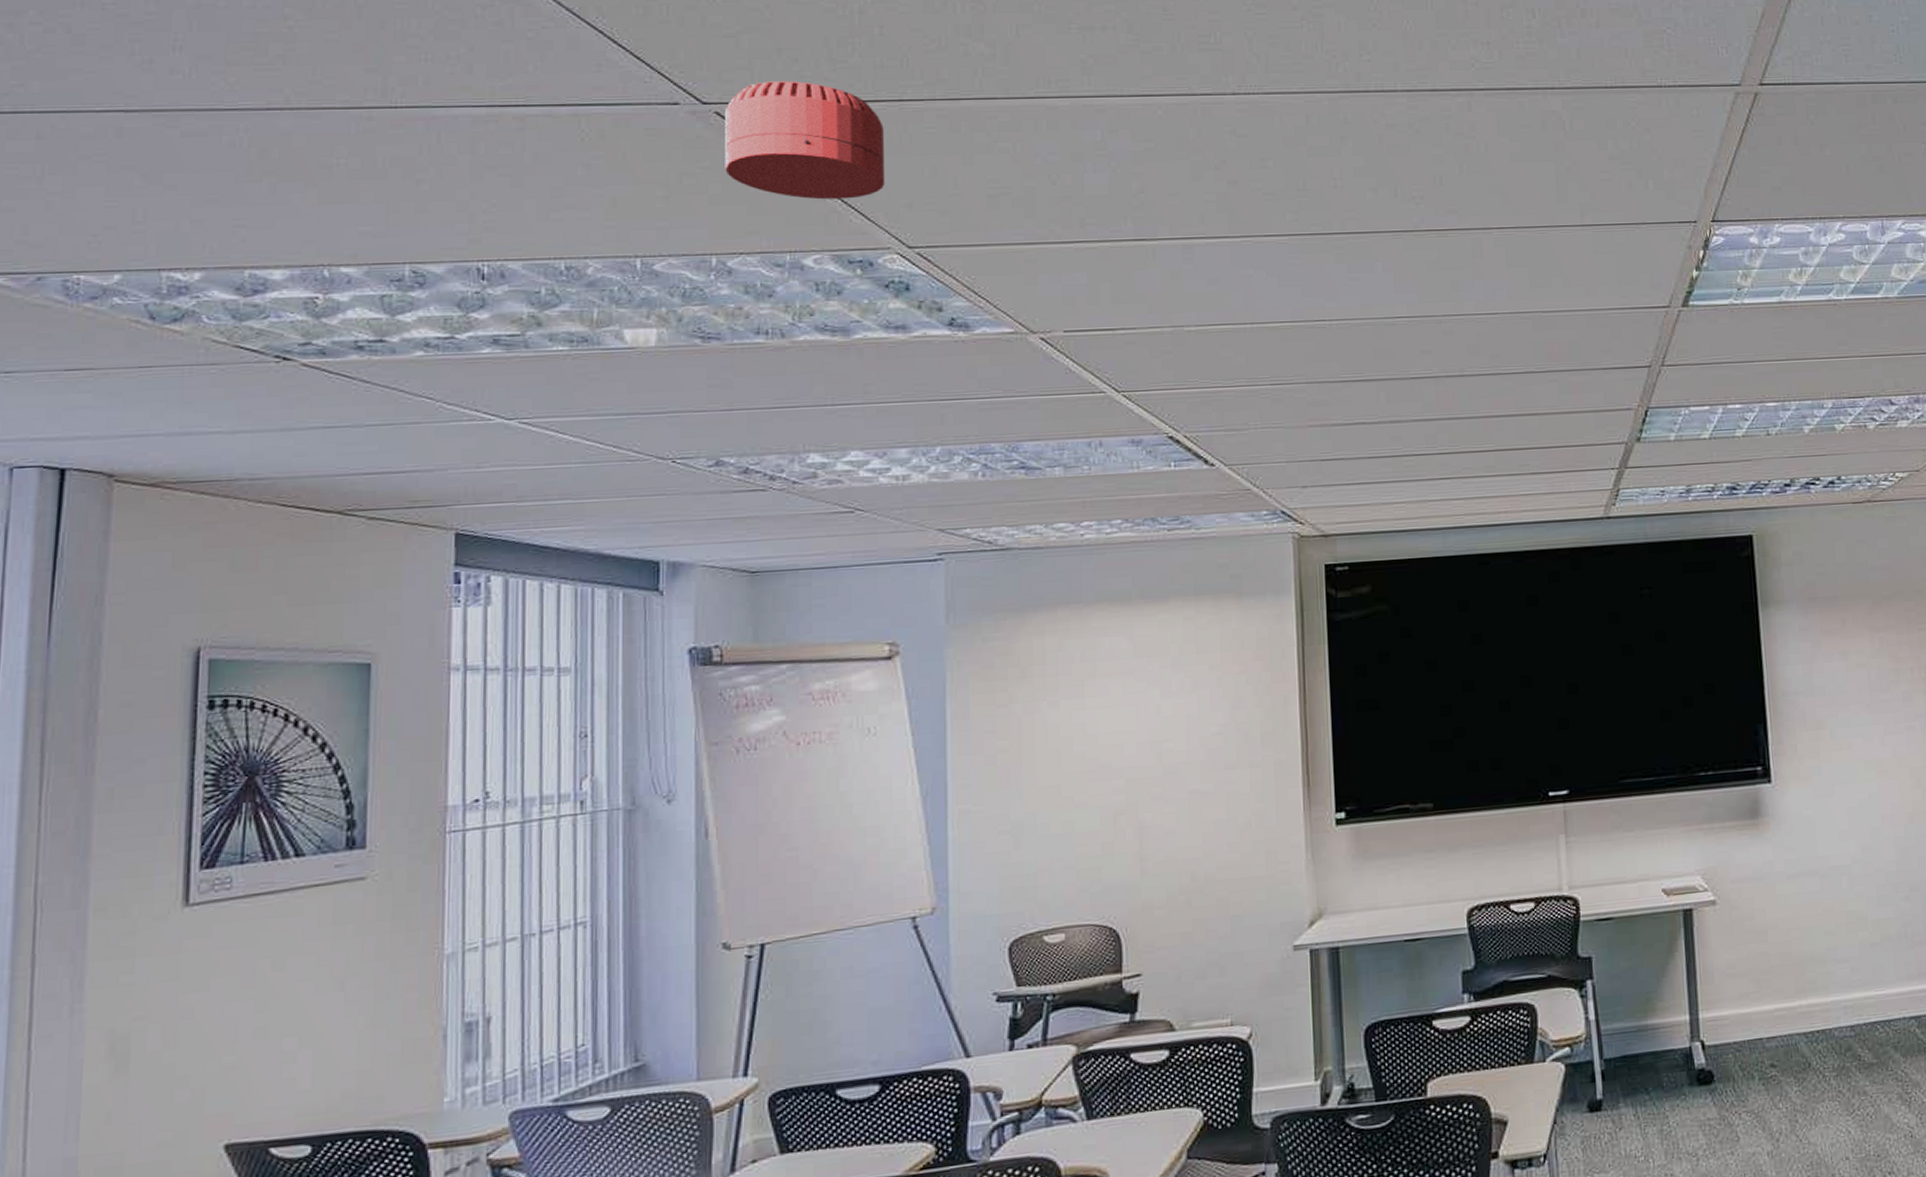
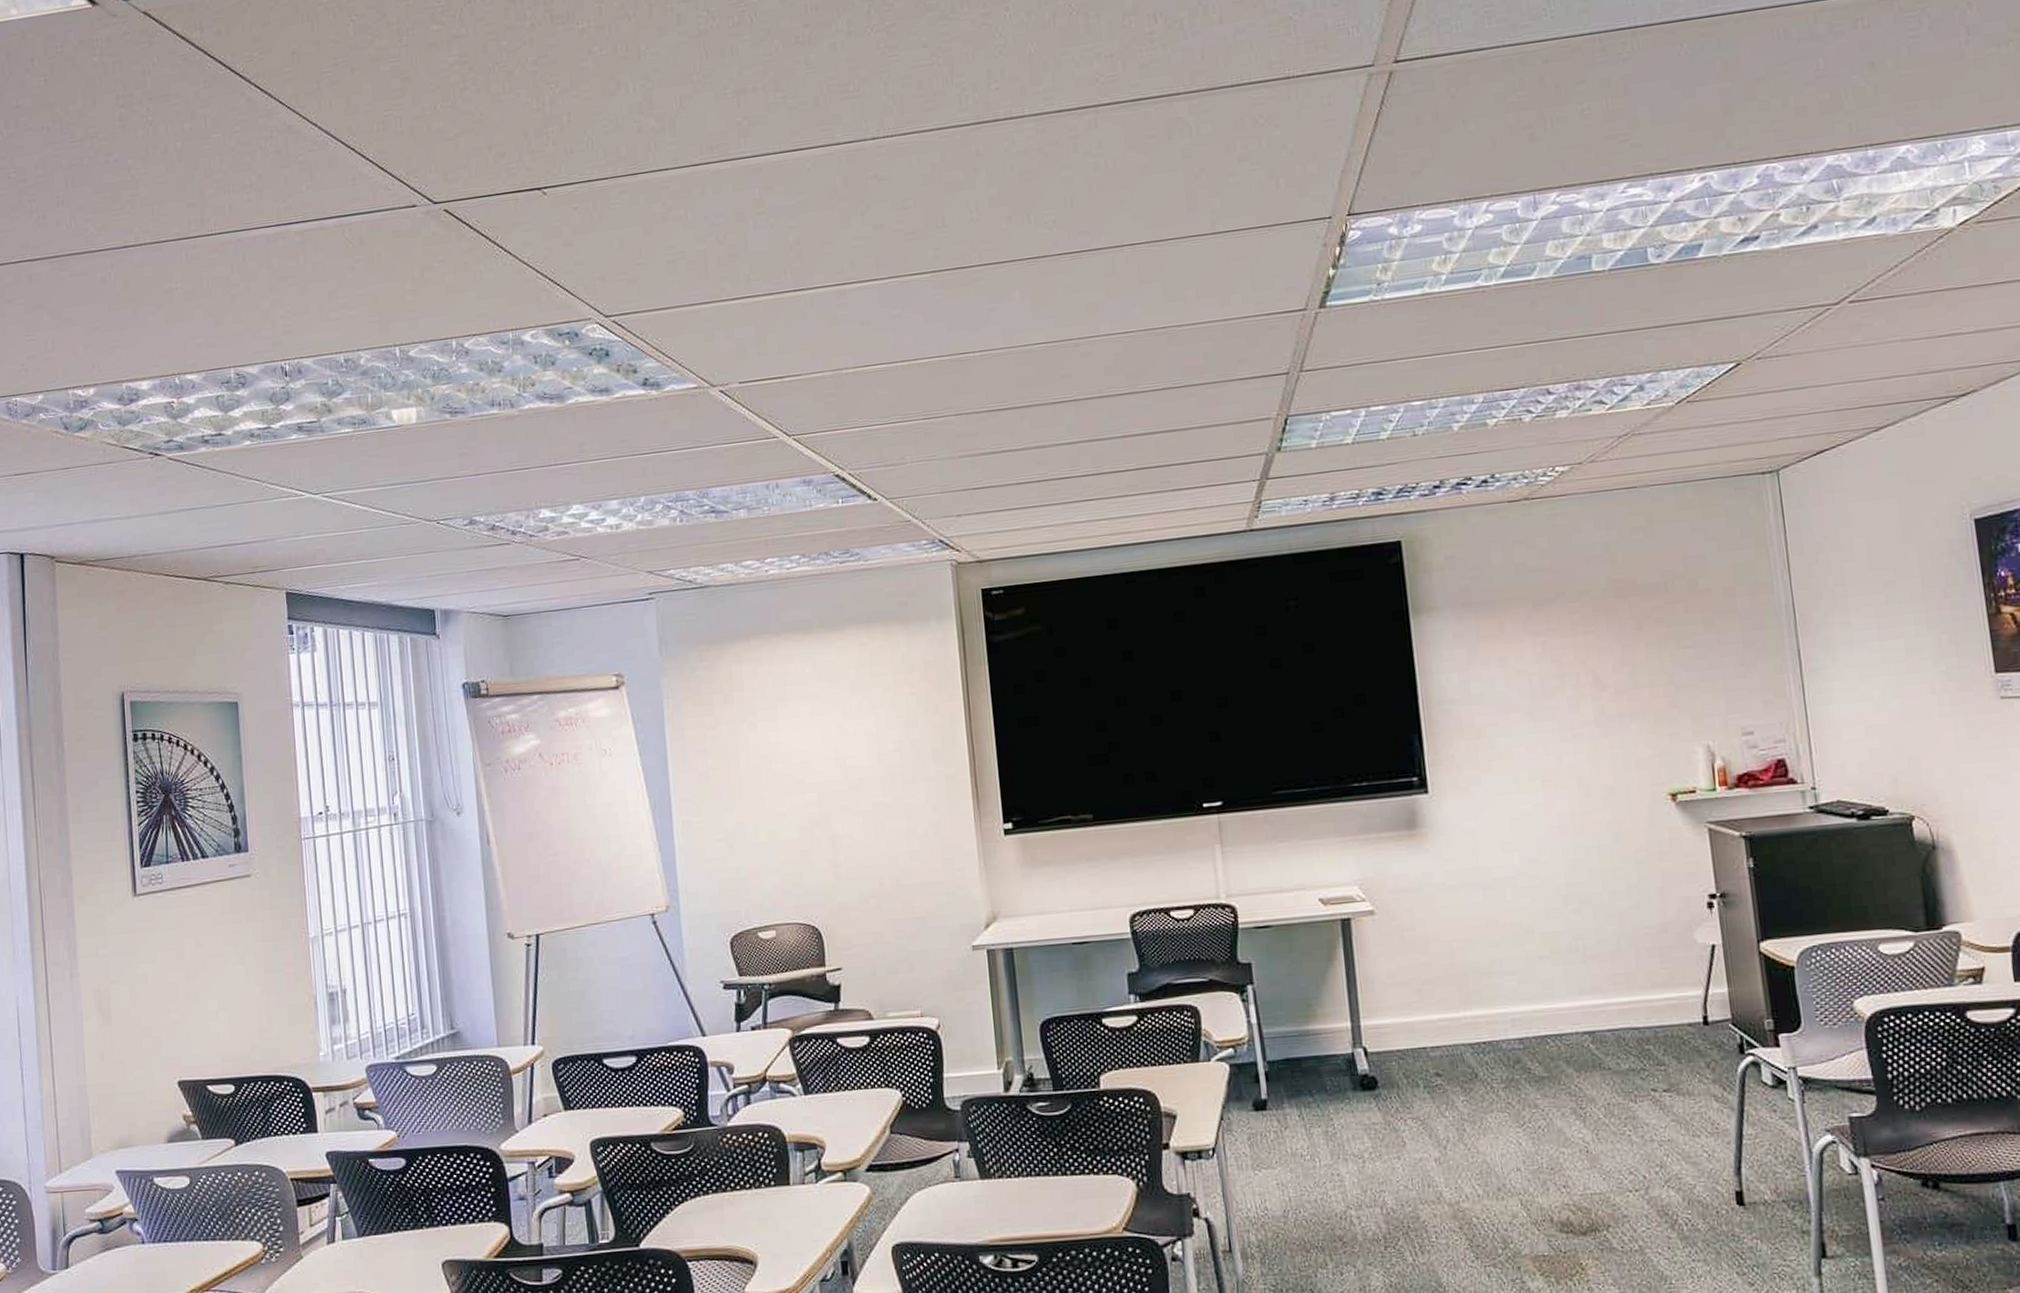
smoke detector: present [725,81,886,200] -> none [452,173,583,281]

